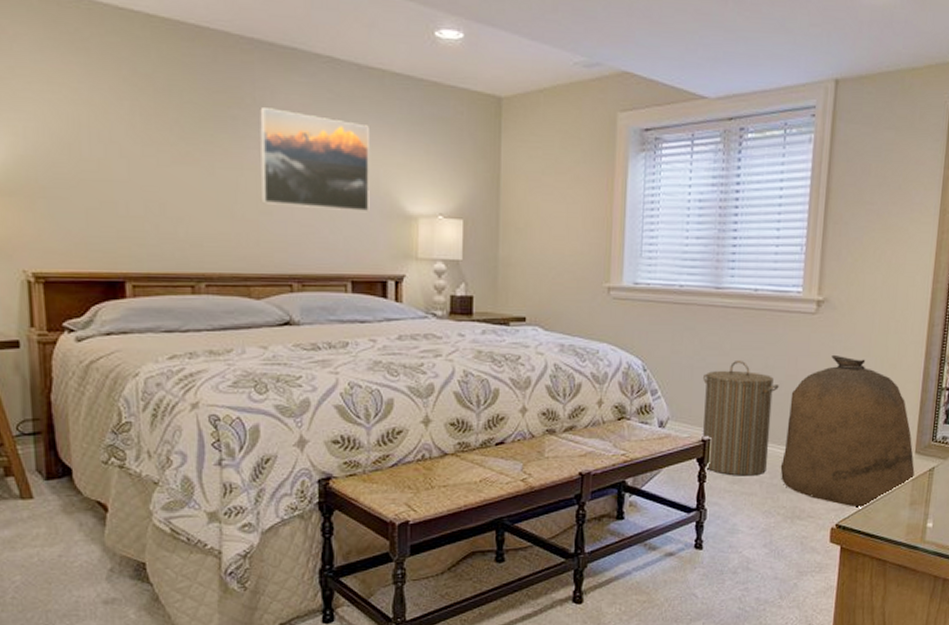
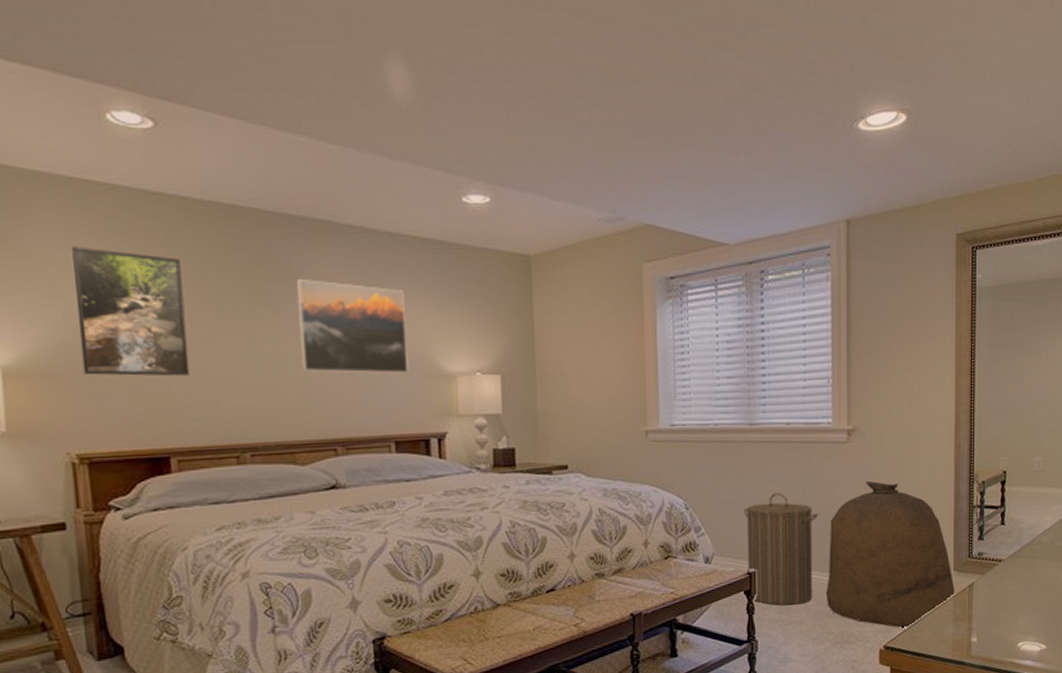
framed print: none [35,59,149,200] -> present [72,246,190,377]

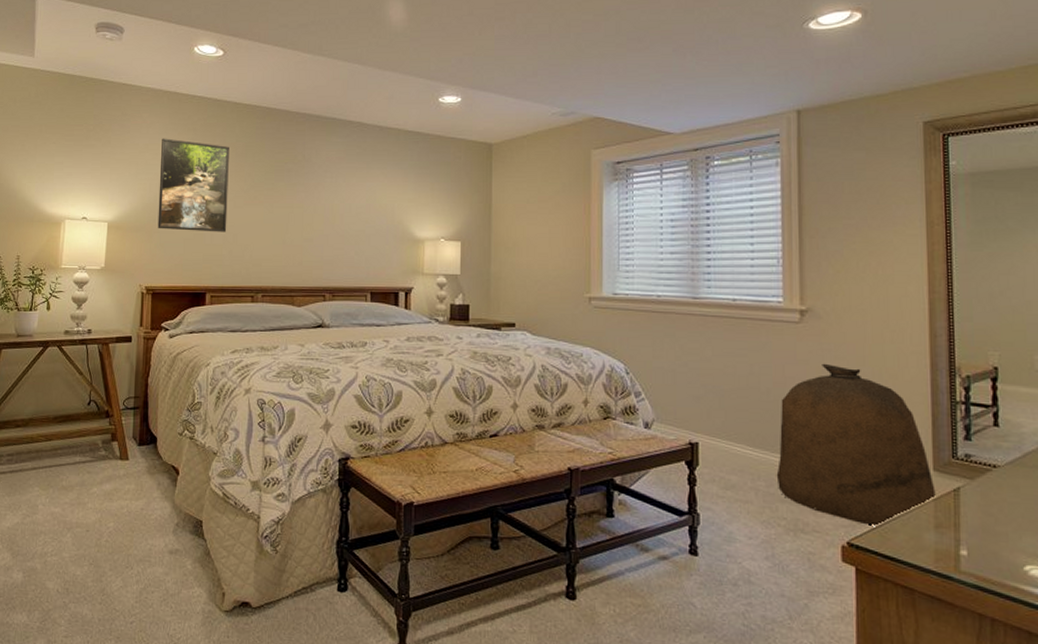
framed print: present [296,279,409,374] -> none [306,162,387,238]
laundry hamper: present [744,492,818,606] -> none [687,366,767,483]

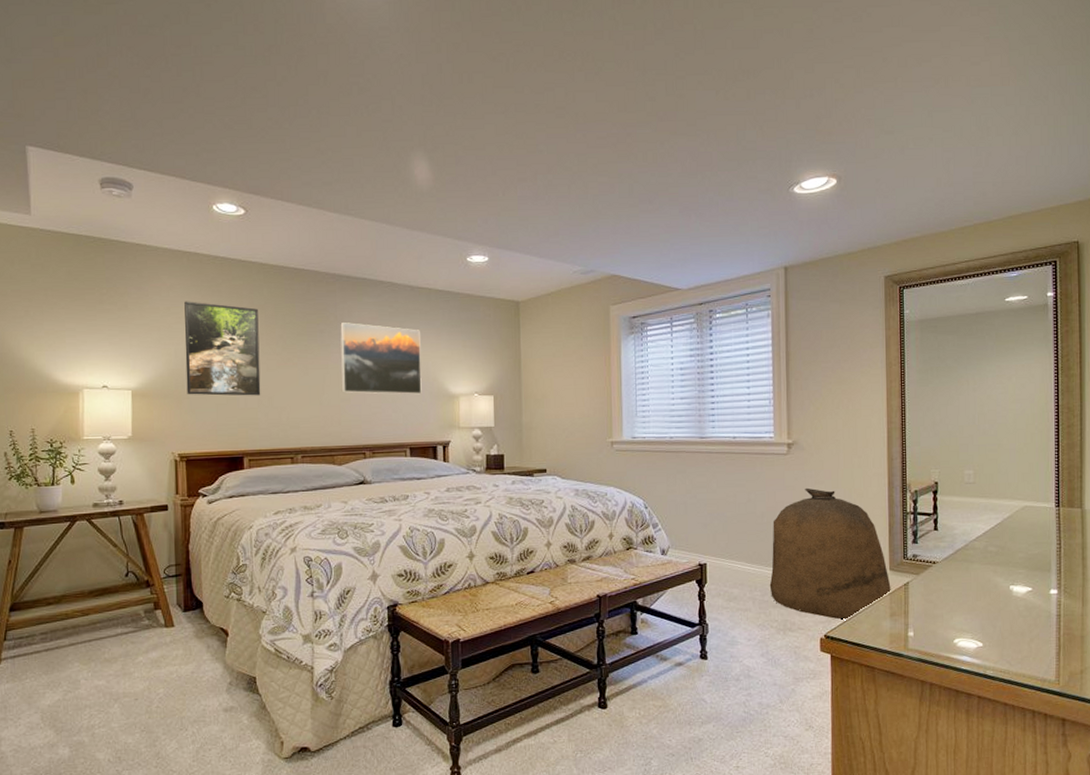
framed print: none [306,162,387,238] -> present [340,323,422,395]

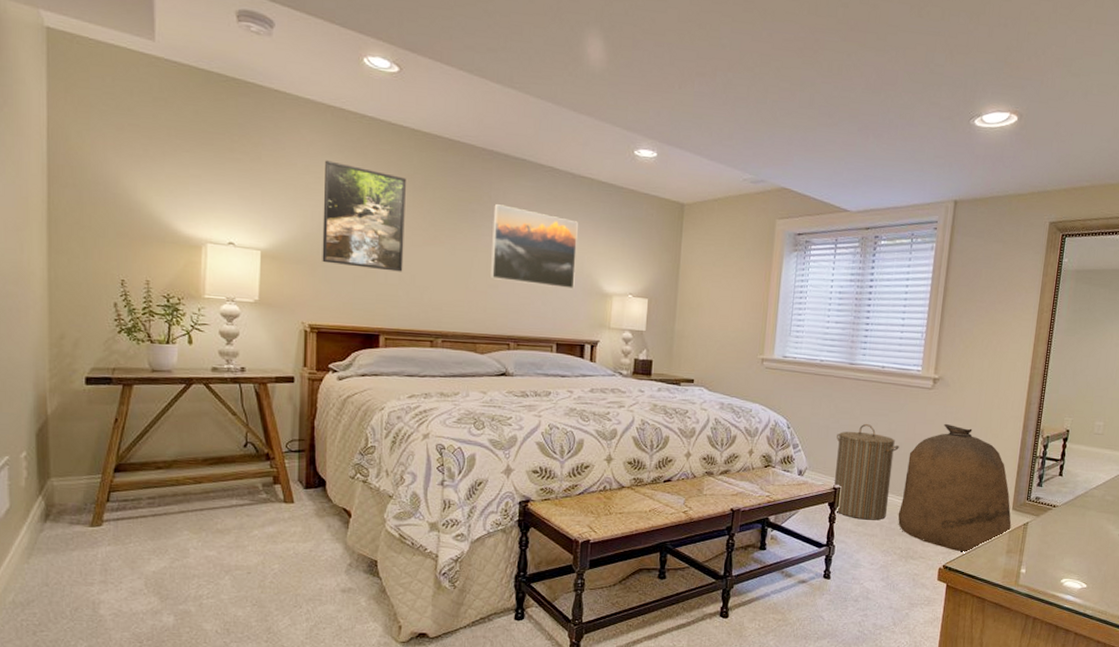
laundry hamper: none [696,495,761,595] -> present [834,423,899,520]

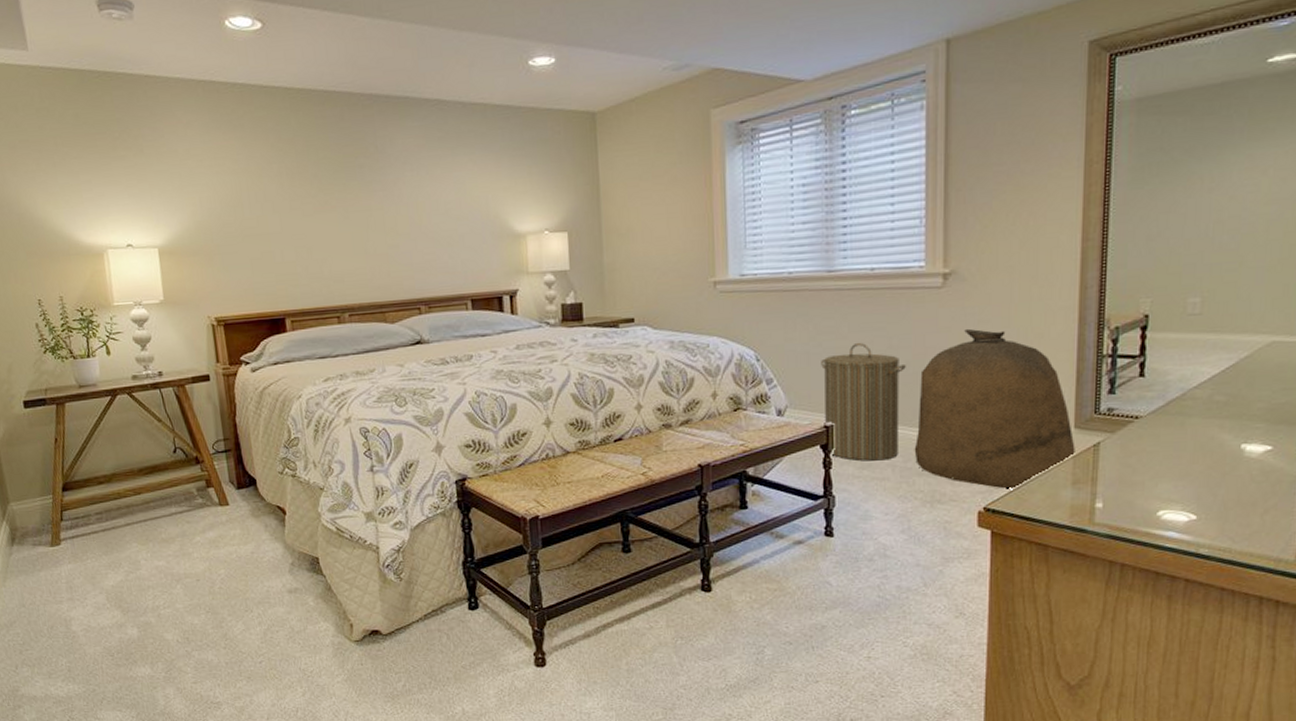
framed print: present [322,160,406,272] -> none [204,139,298,250]
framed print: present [491,204,578,290] -> none [381,153,482,239]

